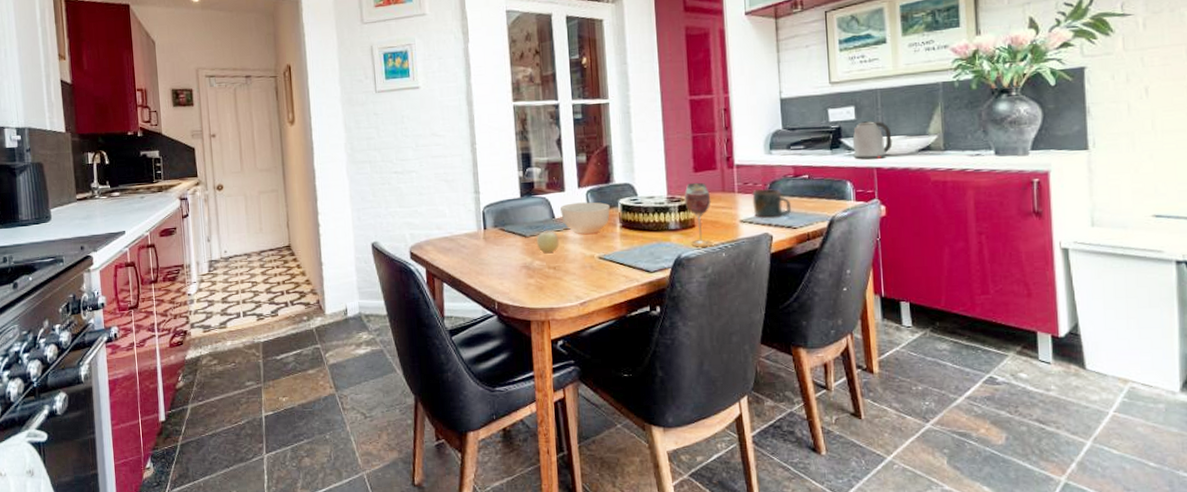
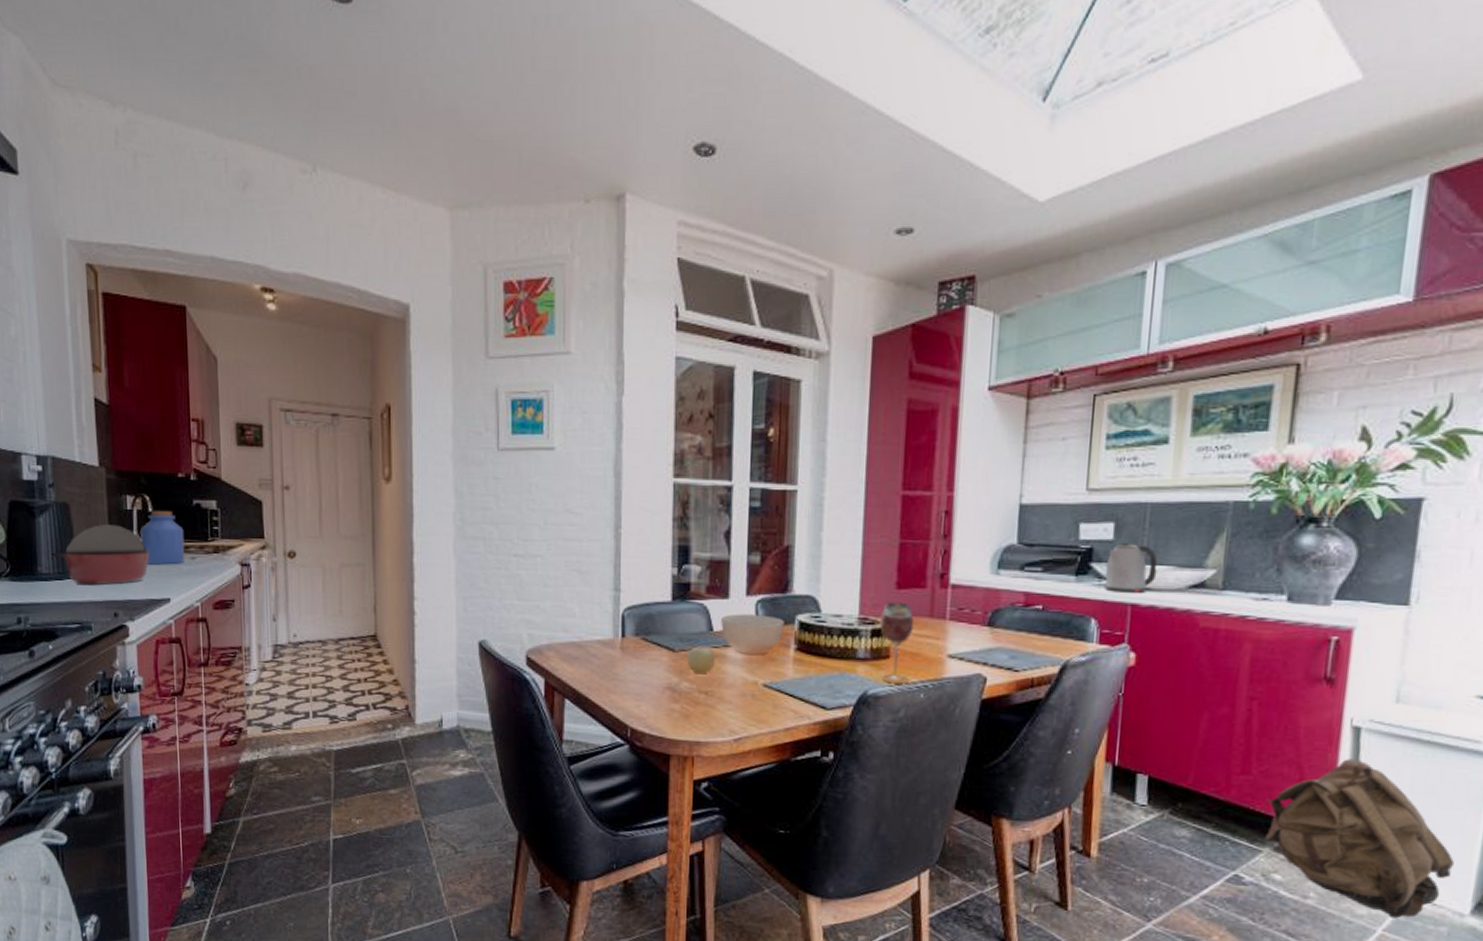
saucepan: none [29,176,108,226] -> present [51,523,150,585]
jar: none [100,161,136,206] -> present [140,510,185,565]
mug: present [752,188,792,219] -> none [966,617,1016,657]
backpack: none [1005,274,1160,401] -> present [1264,759,1454,919]

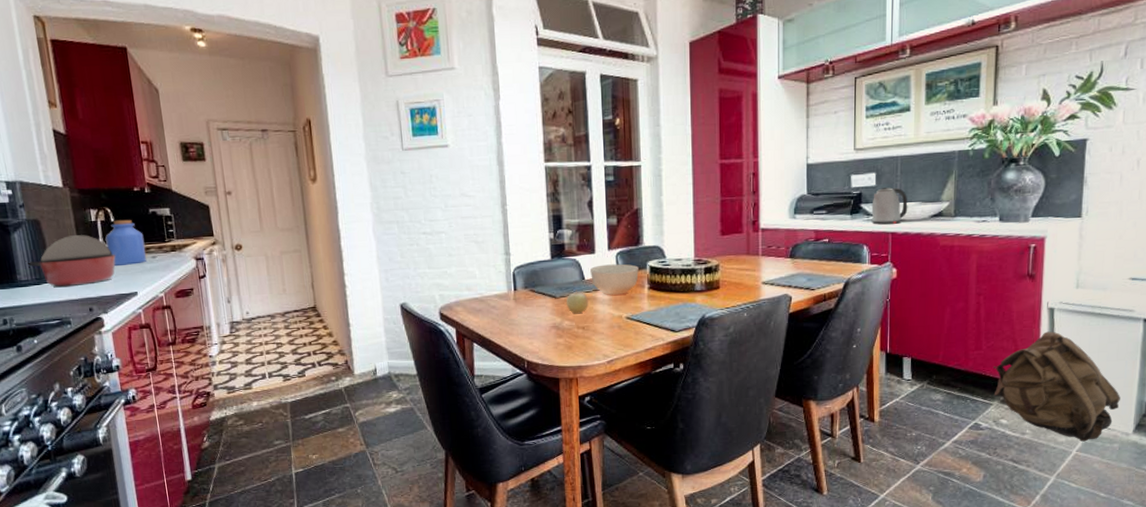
wineglass: present [880,601,915,684] -> none [711,245,736,308]

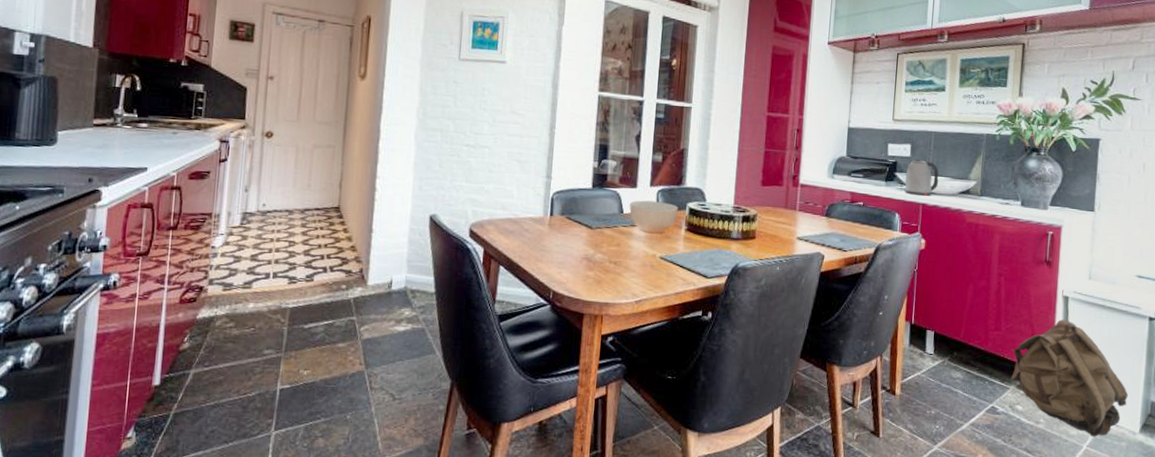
saucepan: present [28,234,116,287] -> none [32,98,133,153]
jar: present [105,219,147,266] -> none [125,89,169,138]
fruit: present [567,290,588,313] -> none [602,222,624,247]

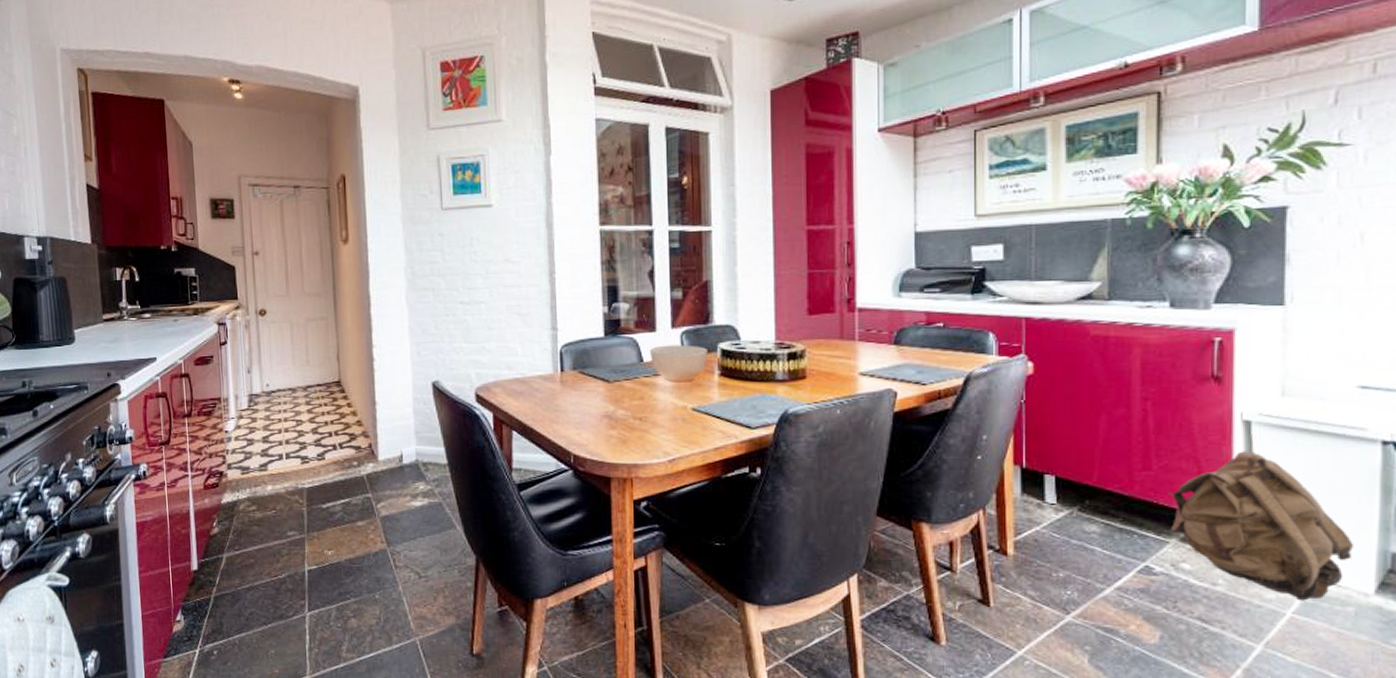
kettle: present [905,159,939,197] -> none [998,262,1046,309]

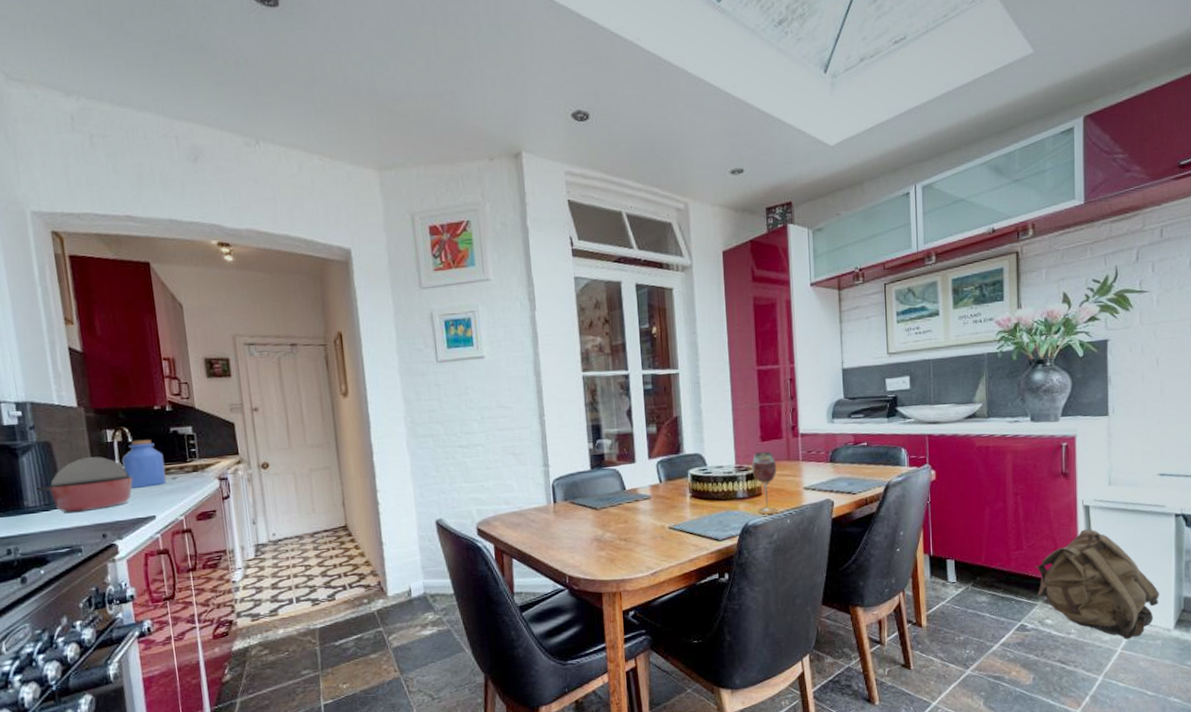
saucepan: none [51,293,138,349] -> present [36,456,133,513]
jar: none [129,279,169,328] -> present [122,439,167,488]
bowl: present [650,345,708,383] -> none [631,472,680,506]
wineglass: none [795,326,827,402] -> present [752,451,778,515]

